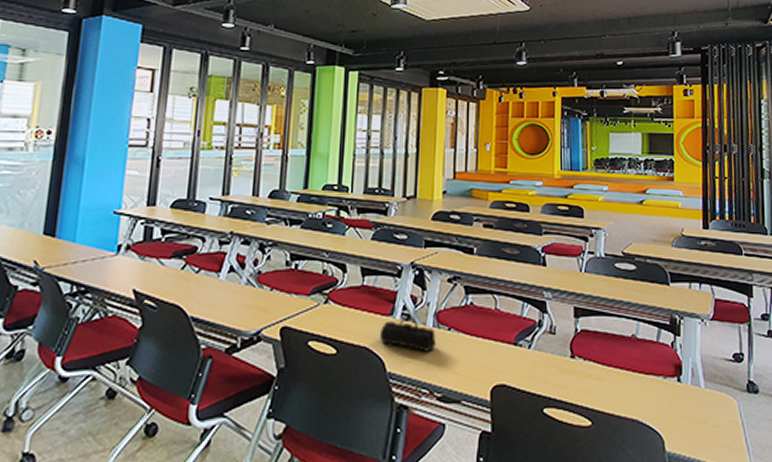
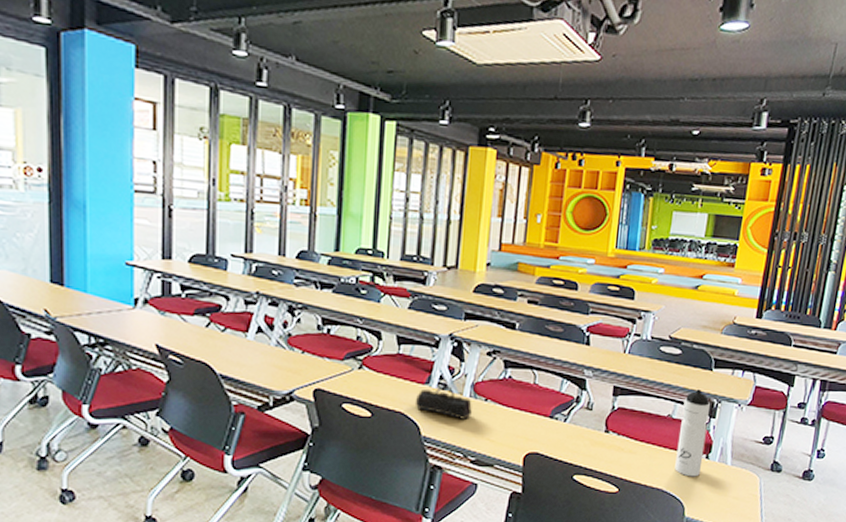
water bottle: none [646,305,675,404] -> present [675,389,711,477]

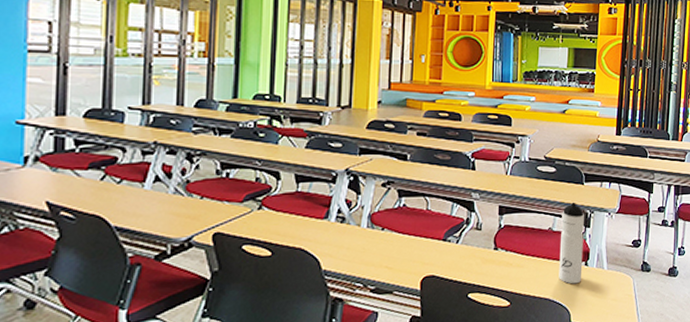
pencil case: present [414,386,472,419] -> none [314,219,370,250]

